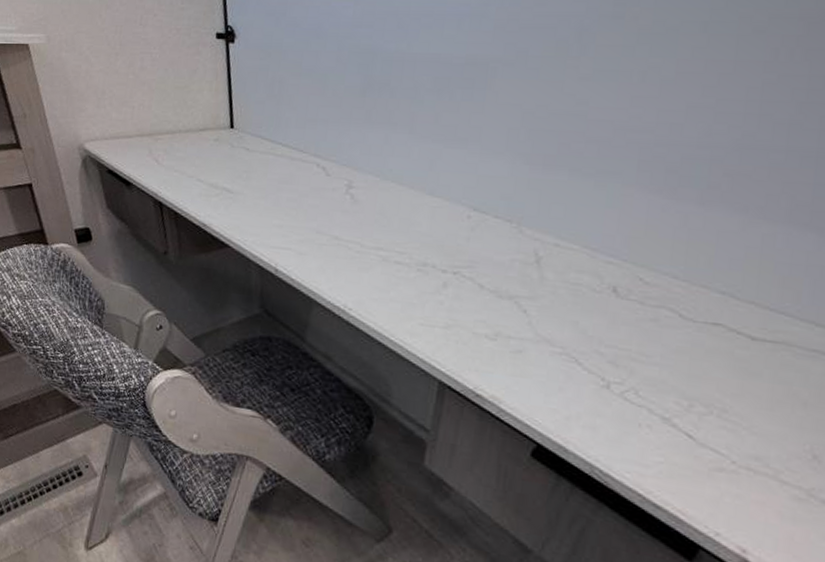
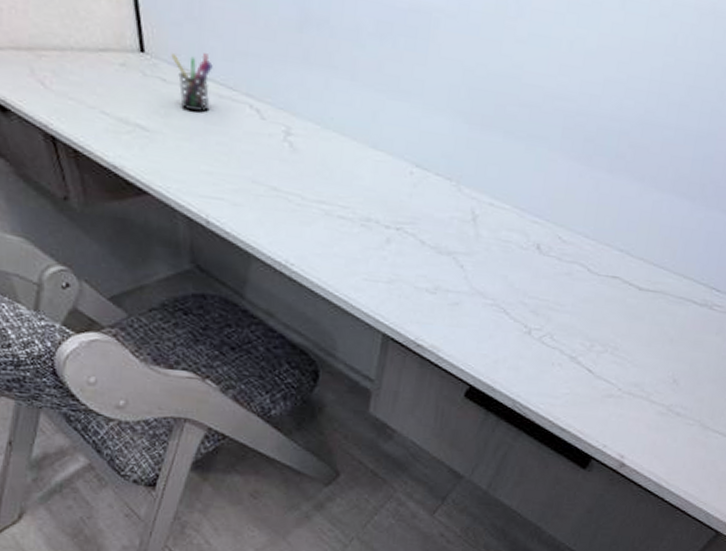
pen holder: none [254,124,287,174] -> present [171,53,213,112]

